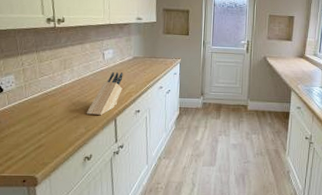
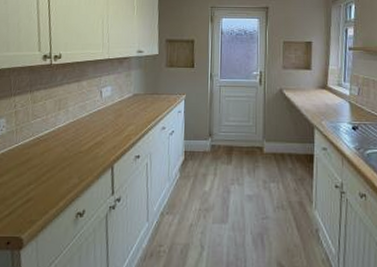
knife block: present [86,72,123,116] -> none [80,112,122,163]

